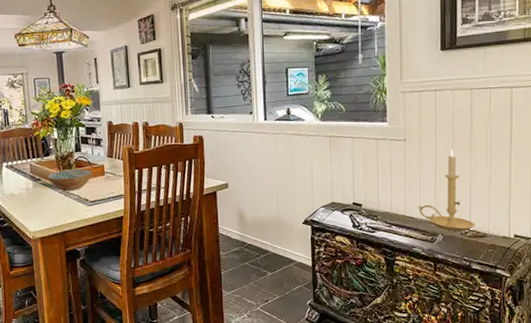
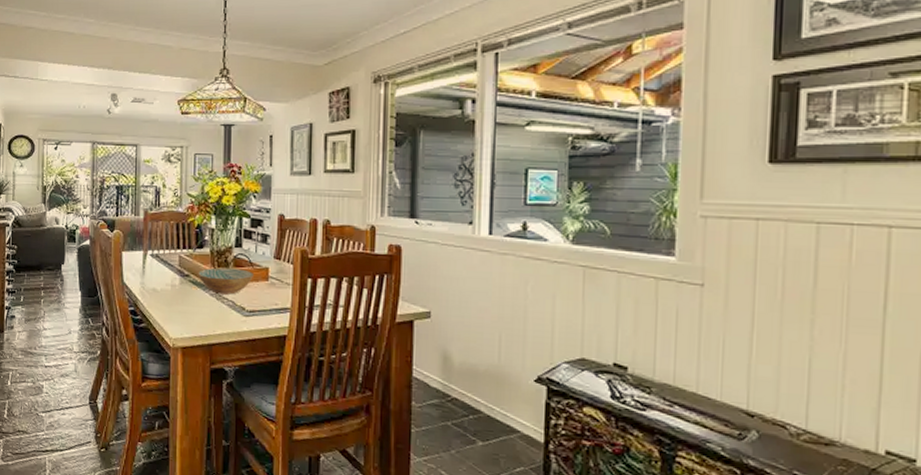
candle holder: present [418,149,475,232] -> none [719,306,816,432]

